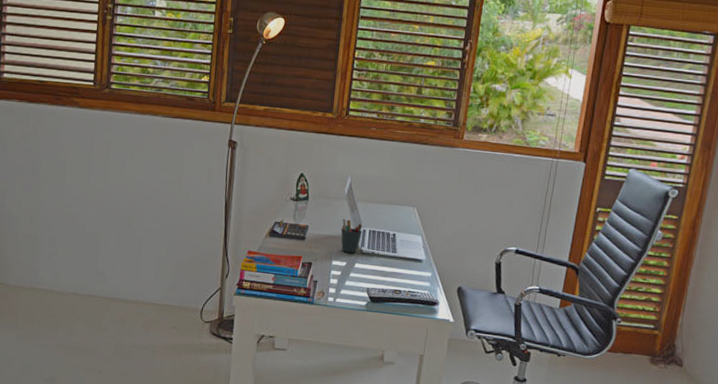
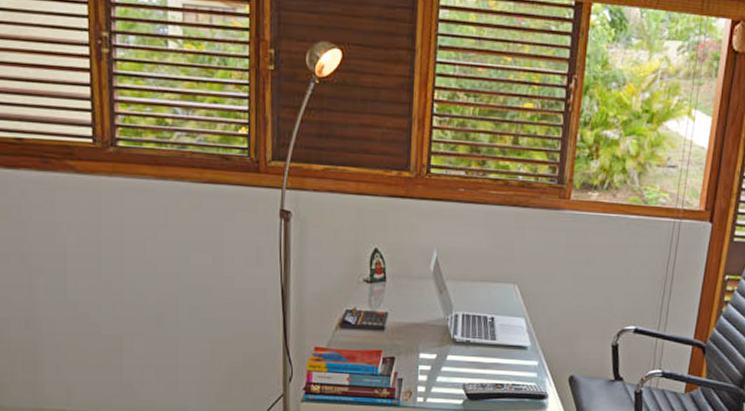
pen holder: present [340,219,363,254] -> none [428,302,454,343]

